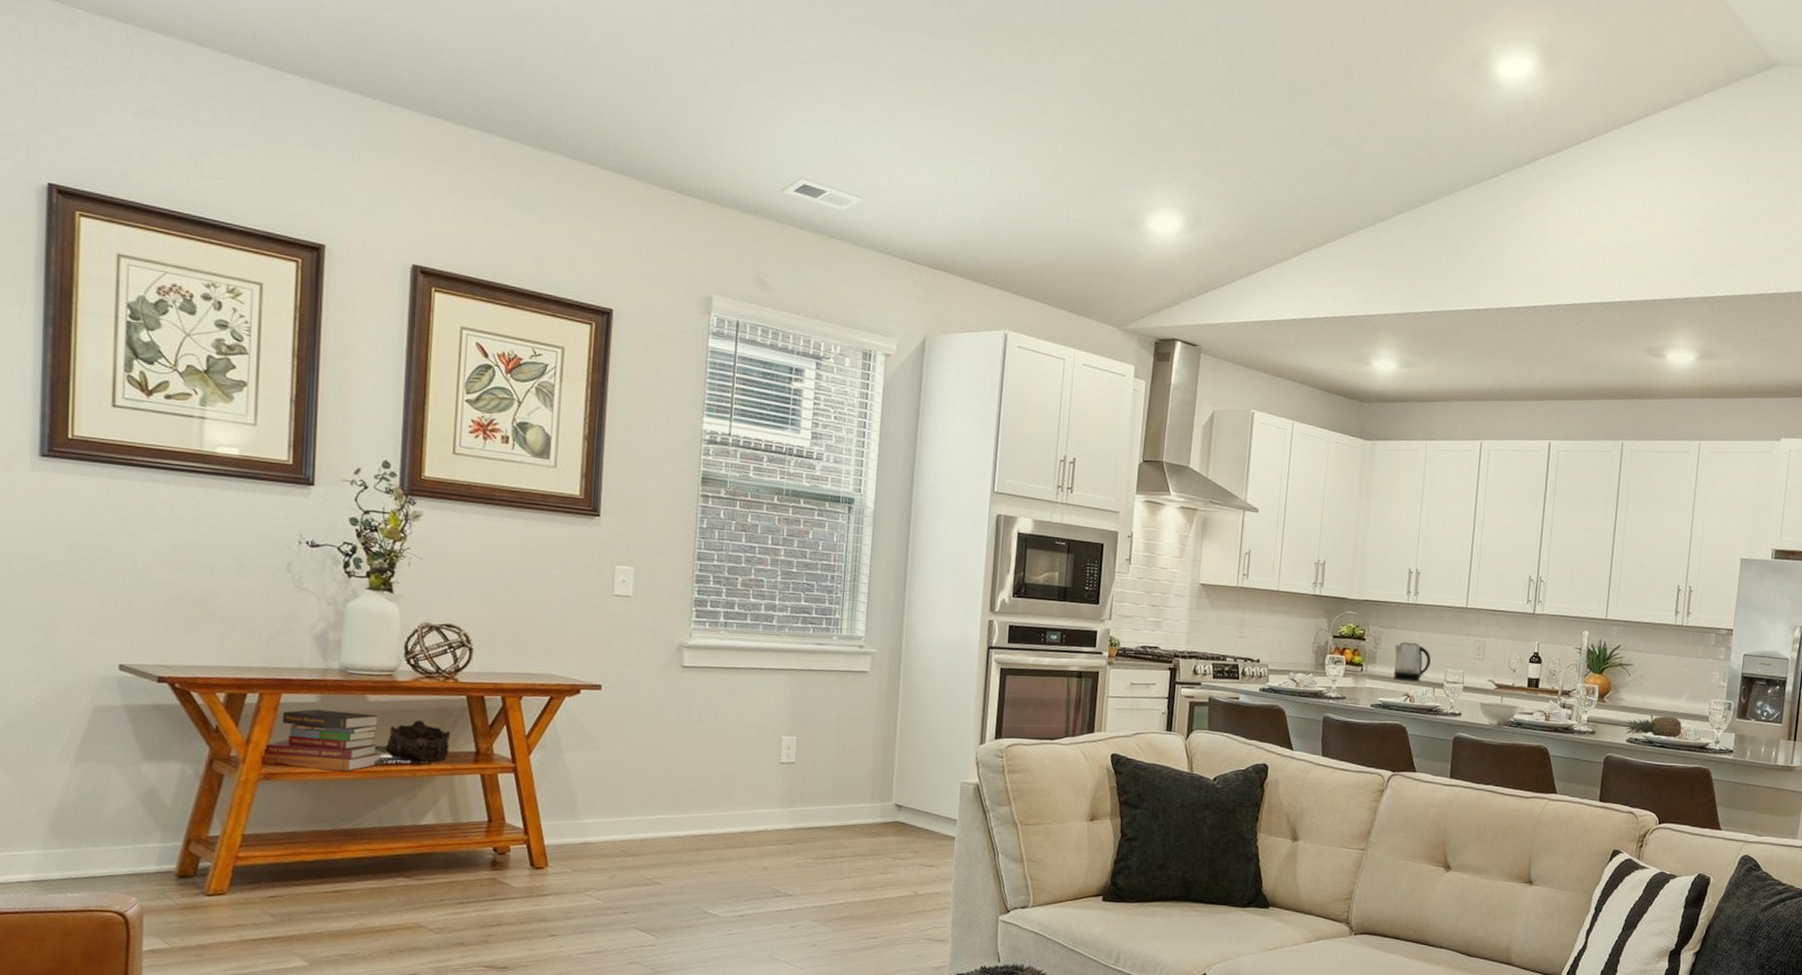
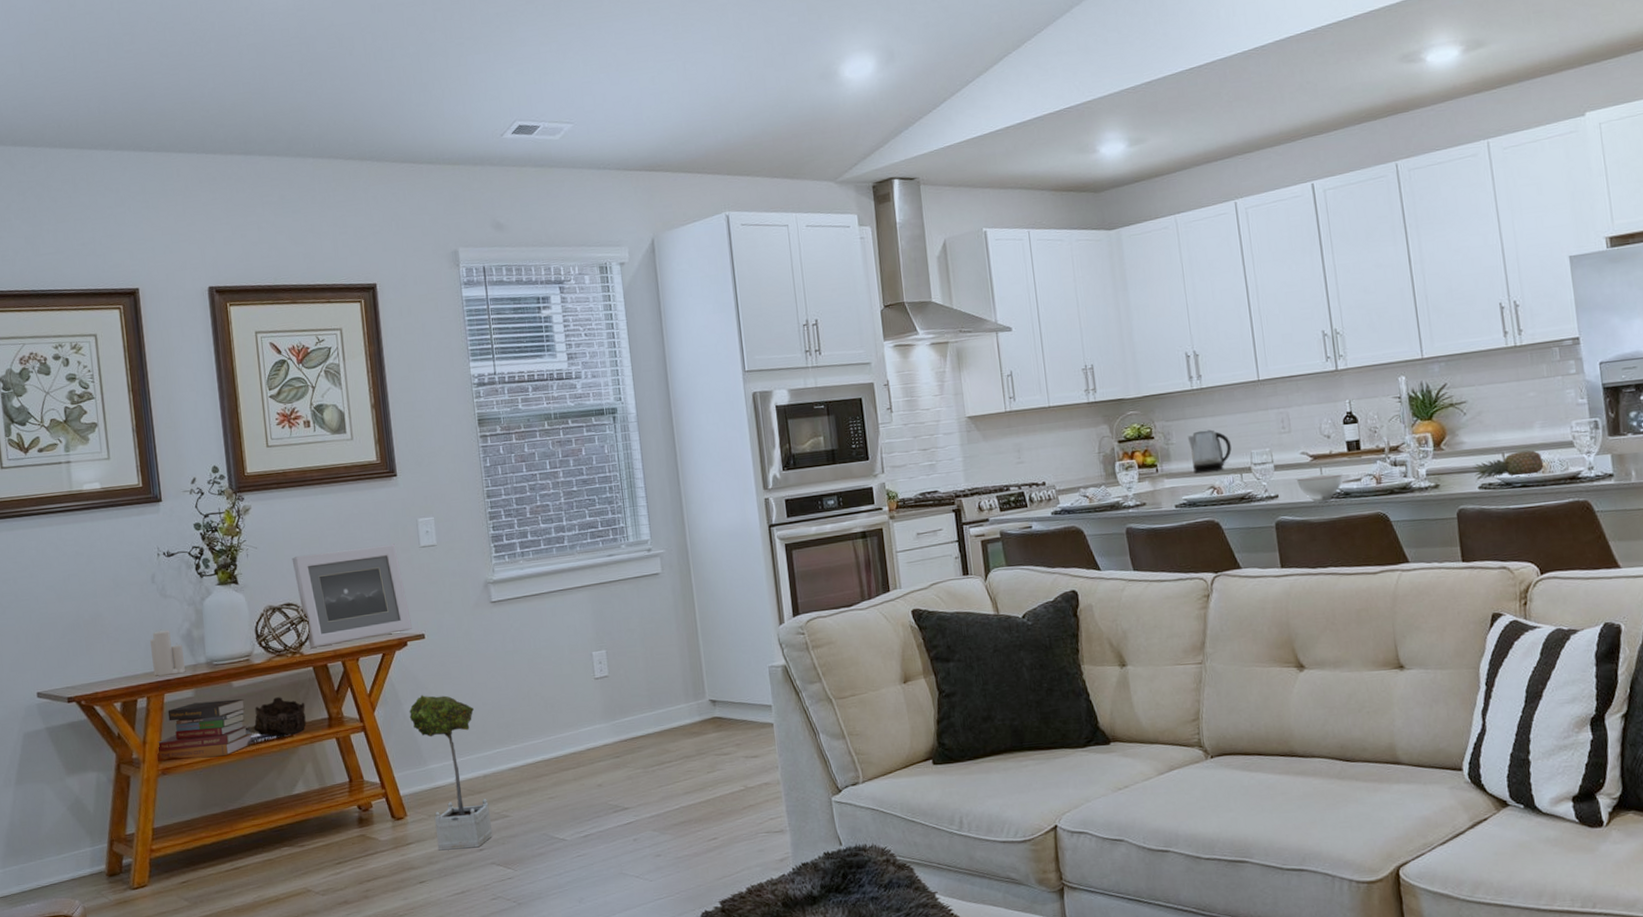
candle: none [272,623,313,676] -> present [149,629,186,677]
picture frame: none [461,576,589,679] -> present [292,544,412,648]
potted tree: none [569,746,643,910] -> present [408,694,493,851]

